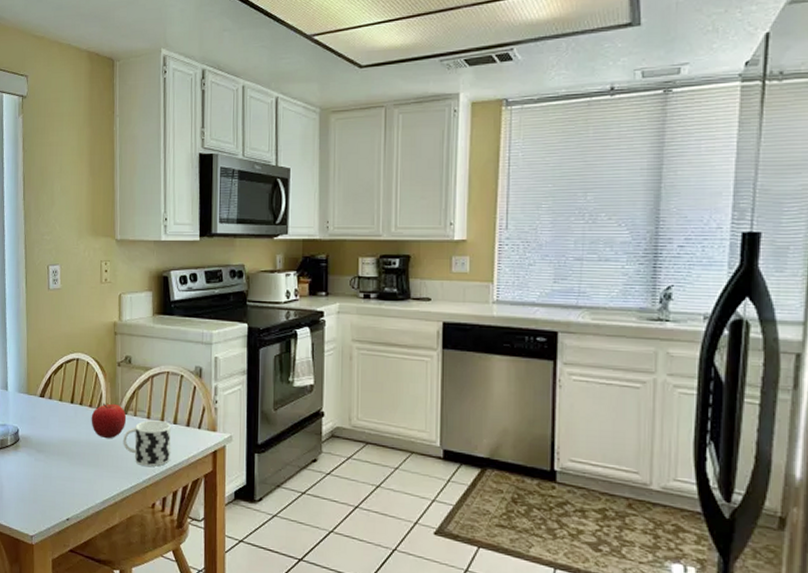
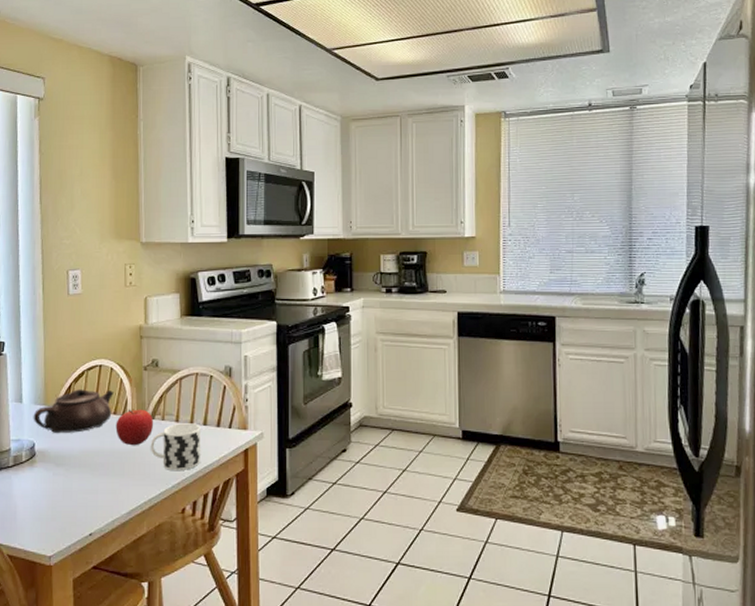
teapot: none [17,381,90,422] -> present [33,389,114,433]

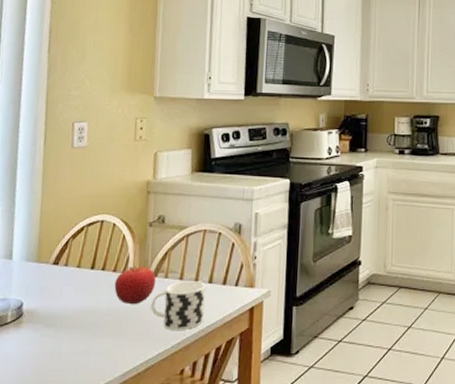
teapot: present [33,389,114,433] -> none [23,246,115,292]

